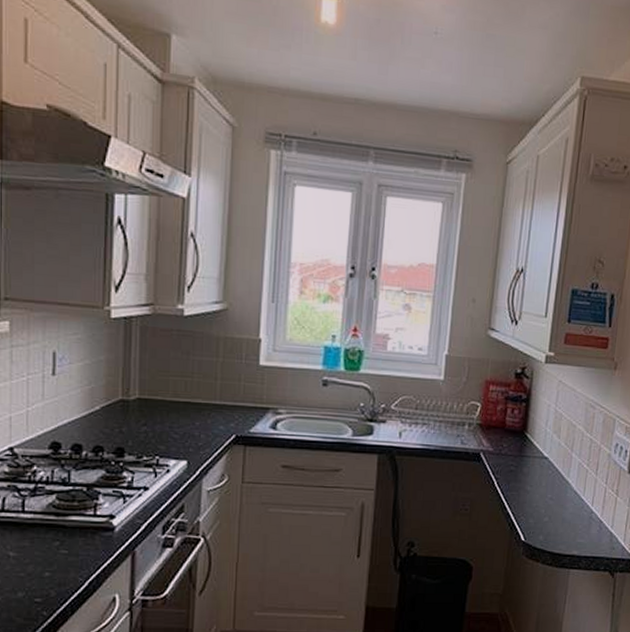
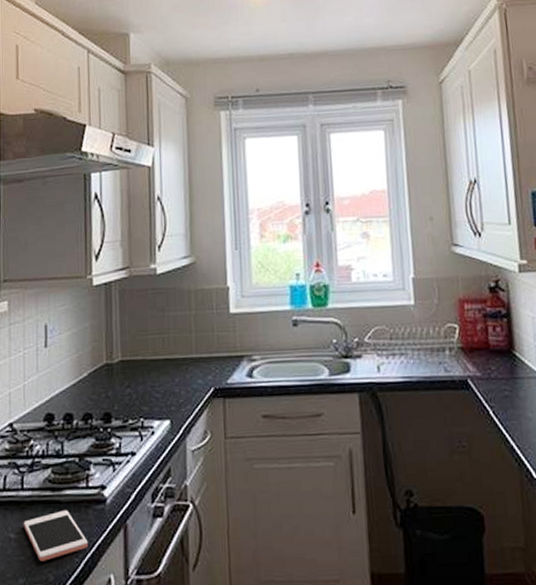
cell phone: none [23,534,94,579] -> present [23,510,89,562]

